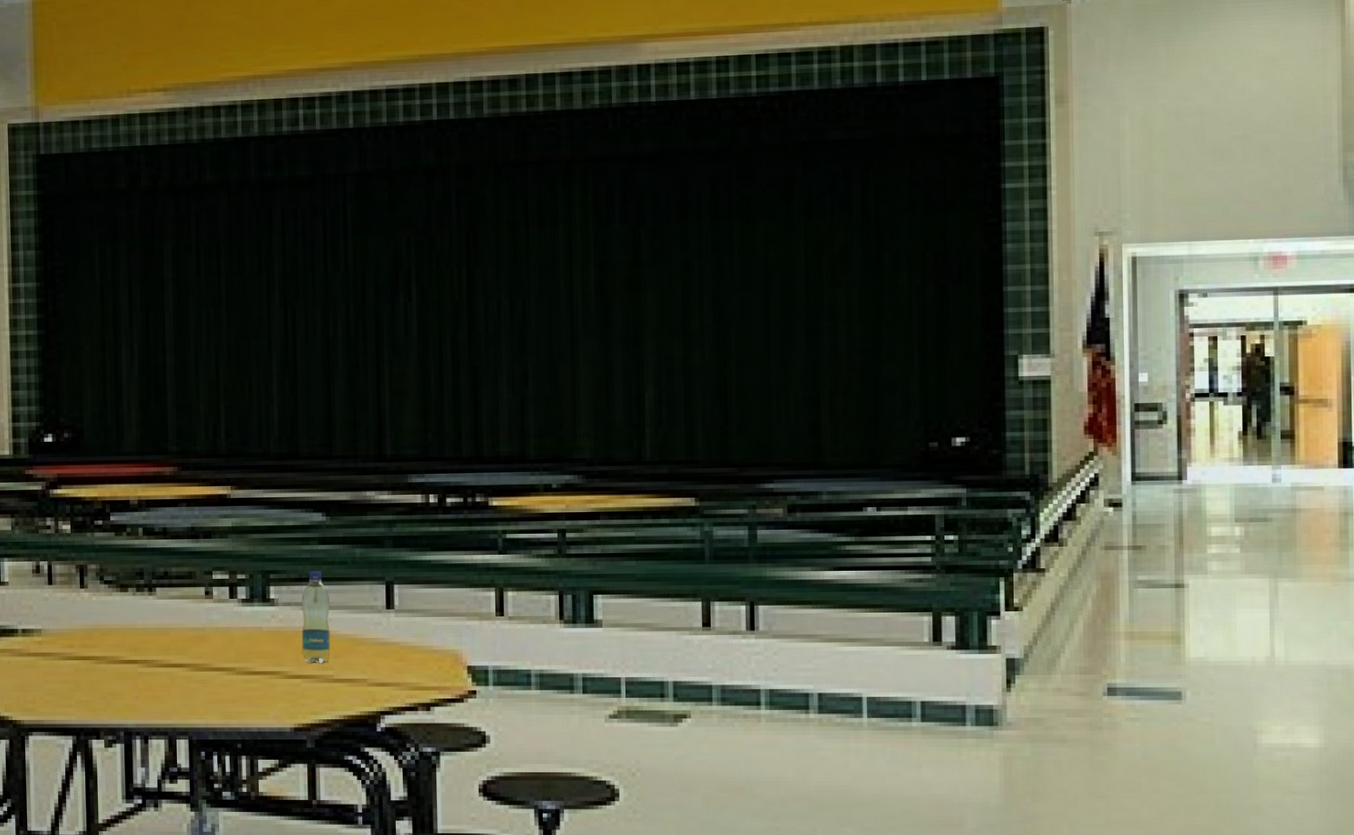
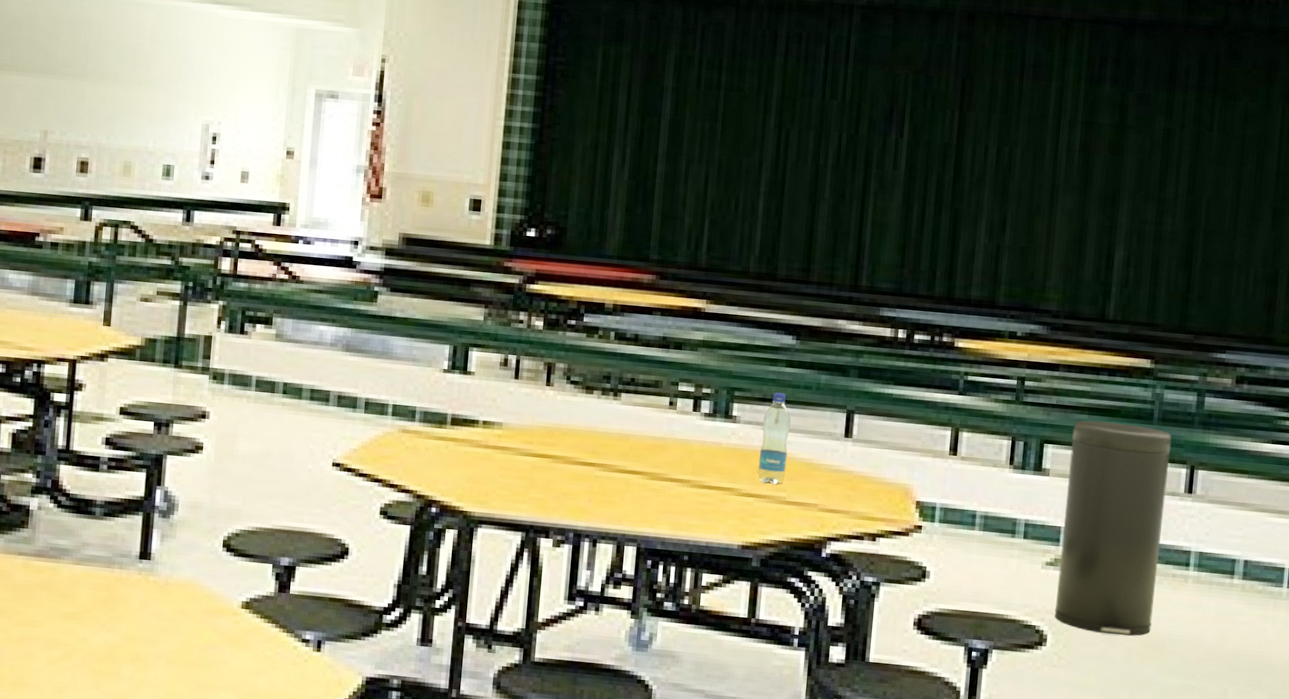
pedal bin: none [621,566,728,782] -> present [1054,420,1172,636]

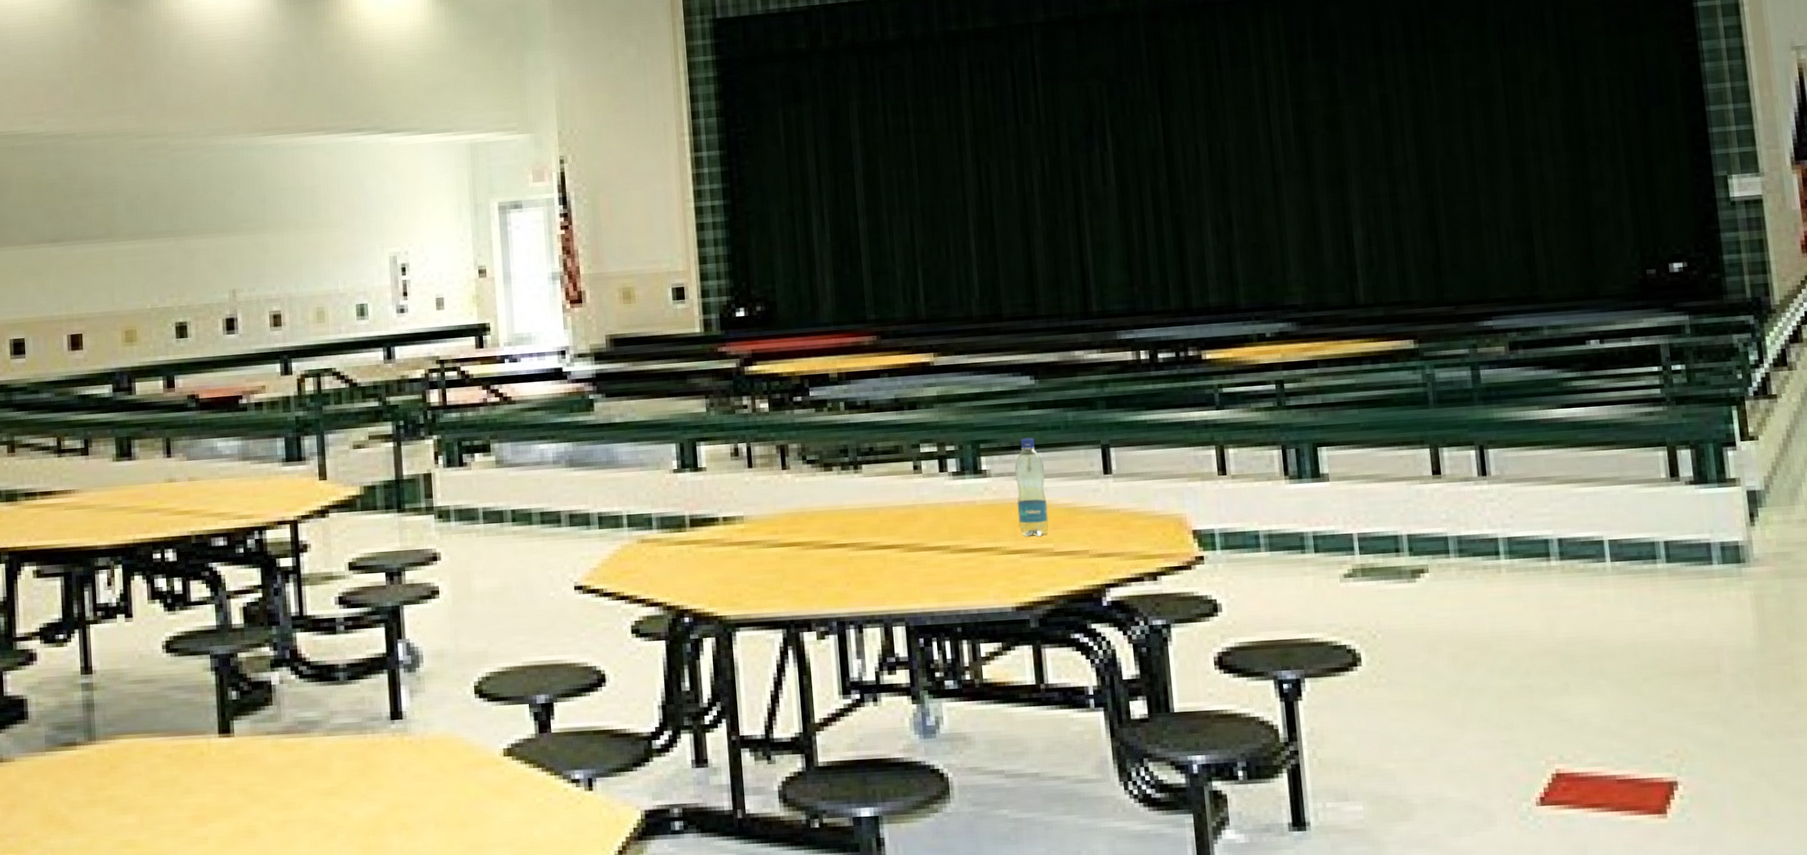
pedal bin: present [1054,420,1172,636] -> none [1345,412,1472,642]

